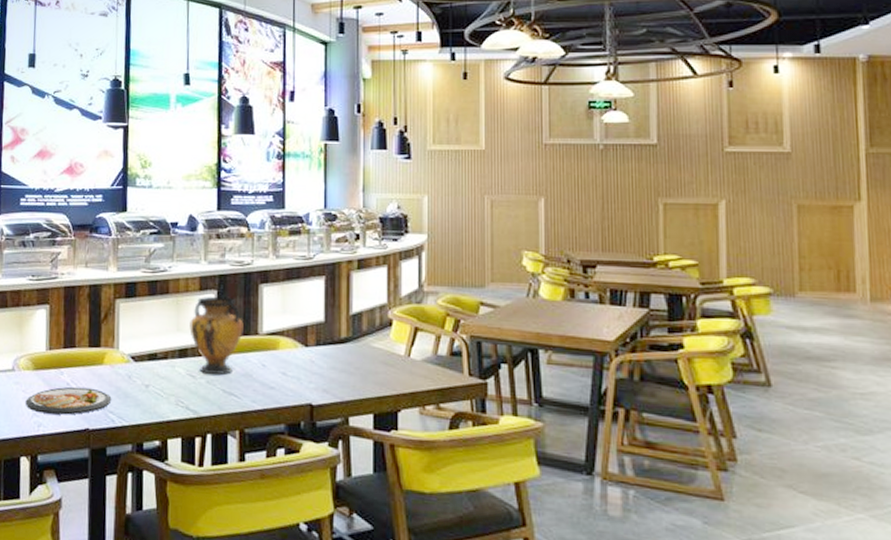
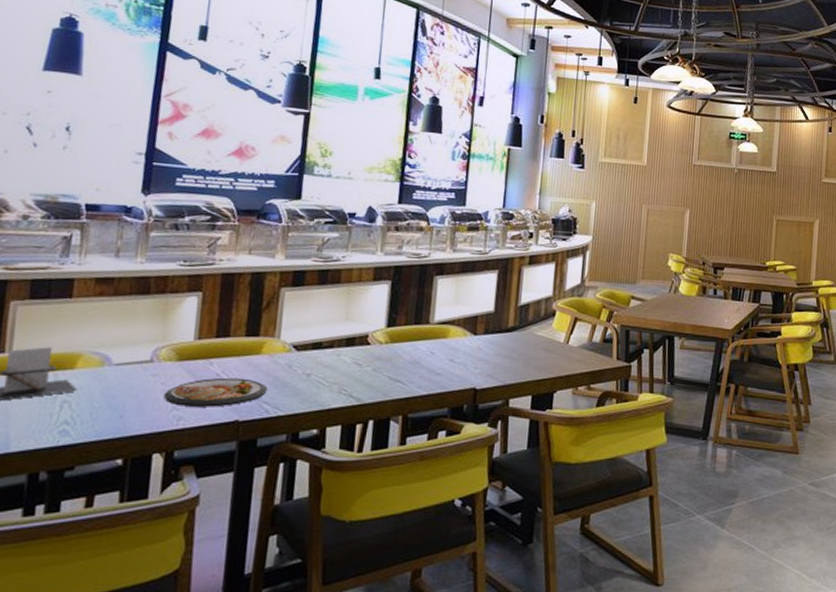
vase: present [189,296,244,376] -> none [359,286,416,363]

